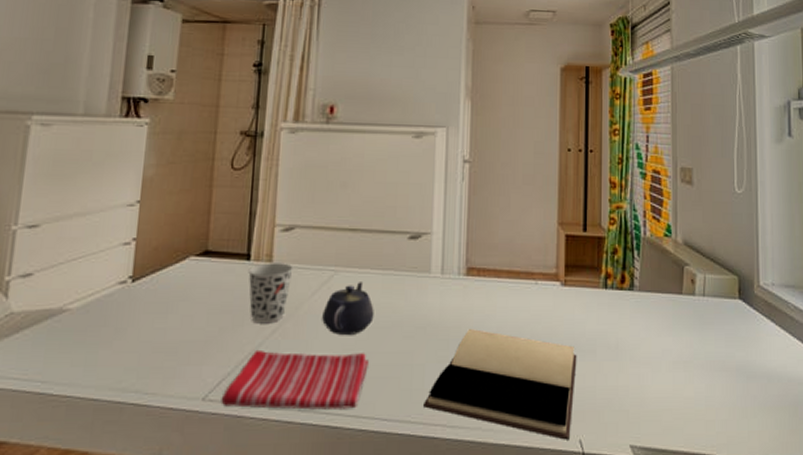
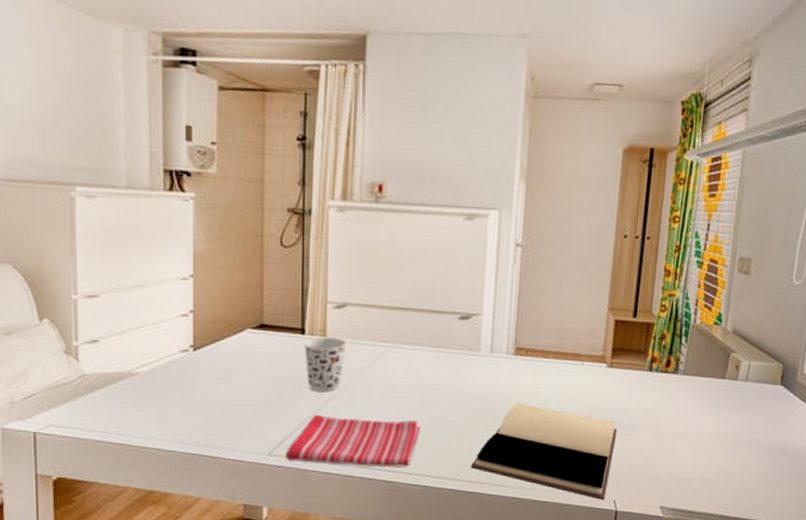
teapot: present [322,282,374,335] -> none [376,357,425,404]

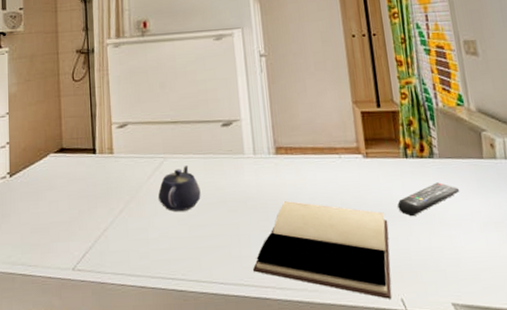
dish towel: present [285,414,420,467] -> none [87,226,202,276]
cup: present [303,337,347,392] -> none [95,154,130,206]
teapot: none [376,357,425,404] -> present [158,166,201,211]
remote control: none [630,397,695,427] -> present [397,182,460,216]

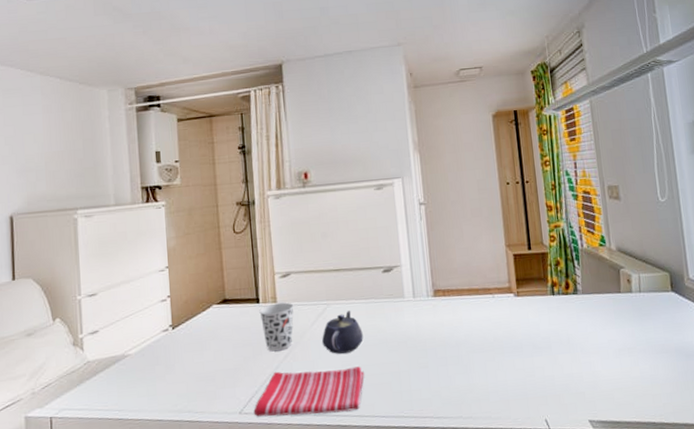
dish towel: none [87,226,202,276] -> present [253,366,364,417]
cup: none [95,154,130,206] -> present [259,302,294,352]
book: present [253,201,392,299] -> none [413,339,537,421]
remote control: present [397,182,460,216] -> none [544,315,600,347]

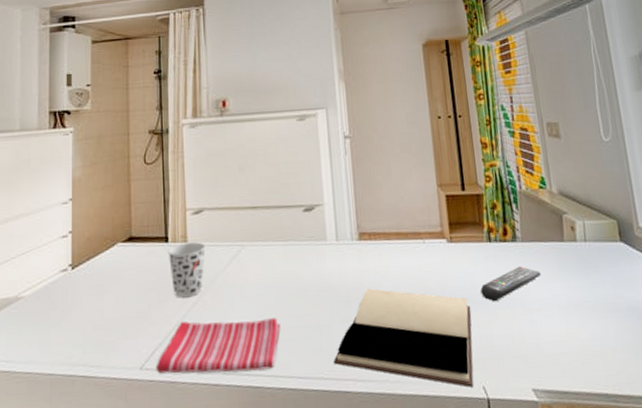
teapot: present [322,311,363,354] -> none [235,253,281,303]
book: none [413,339,537,421] -> present [334,289,474,388]
remote control: none [544,315,600,347] -> present [480,266,542,301]

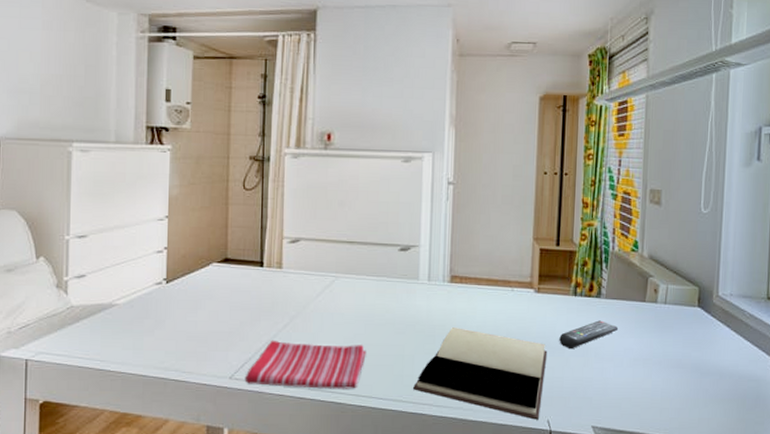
cup: present [167,242,206,298] -> none [262,269,300,319]

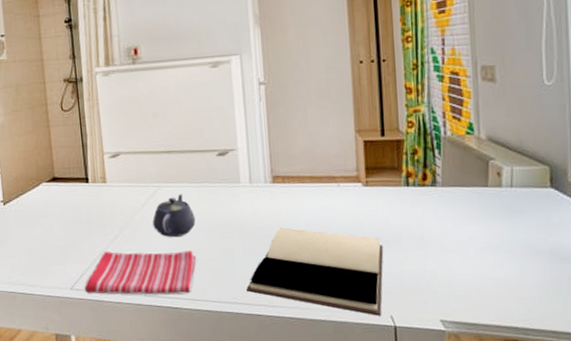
teapot: none [326,286,370,330] -> present [152,194,196,237]
remote control: present [559,320,619,348] -> none [394,210,460,241]

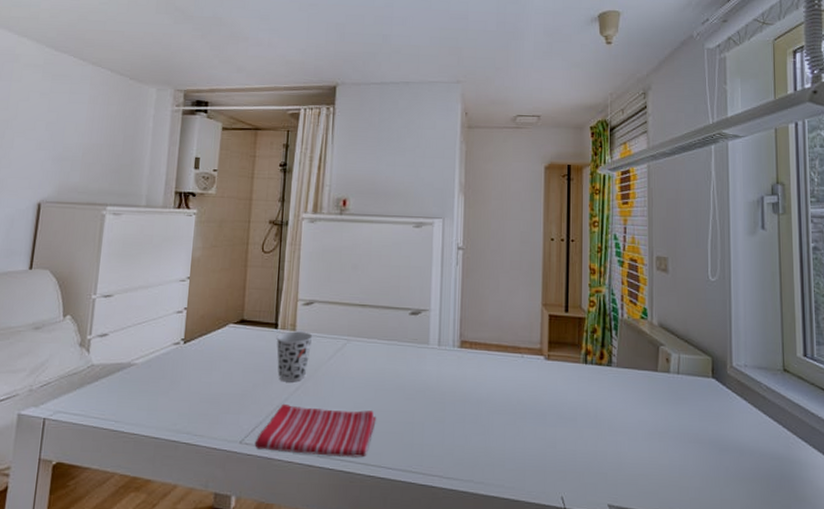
cup: none [88,183,124,232] -> present [276,331,313,382]
teapot: present [152,194,196,237] -> none [337,350,381,395]
book: present [246,227,384,316] -> none [423,394,559,496]

